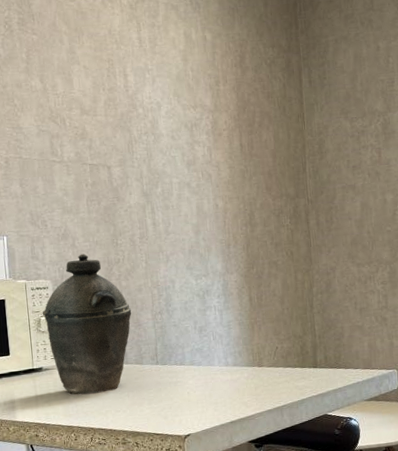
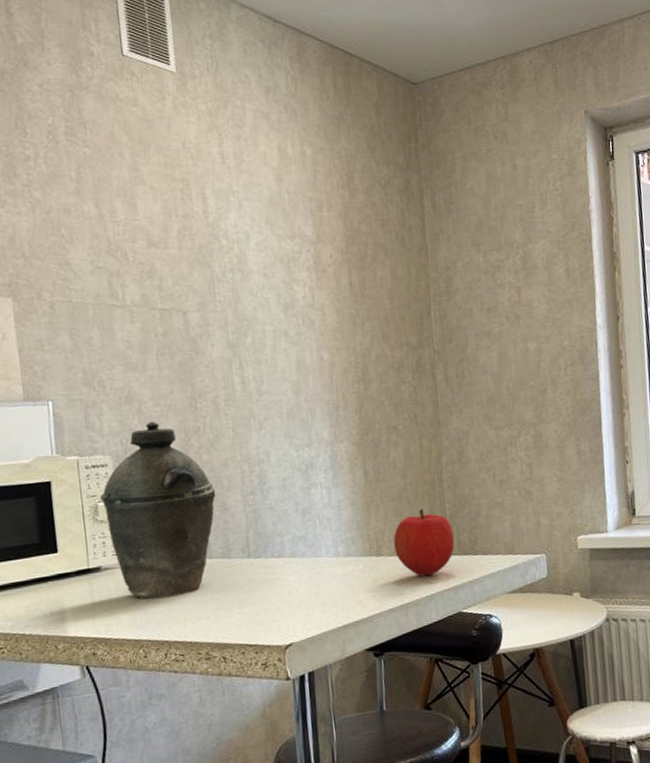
fruit: none [272,329,322,384] -> present [393,508,455,576]

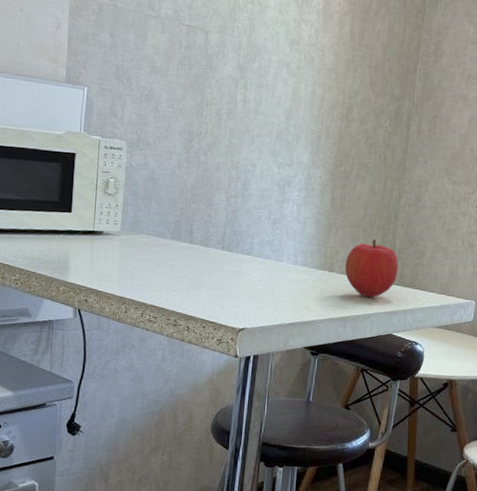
kettle: present [99,421,216,600] -> none [112,119,206,269]

